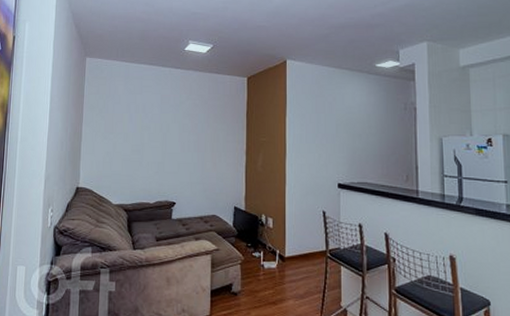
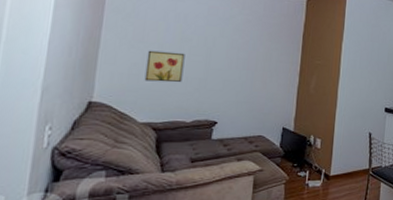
wall art: none [115,140,145,168] -> present [144,50,185,83]

